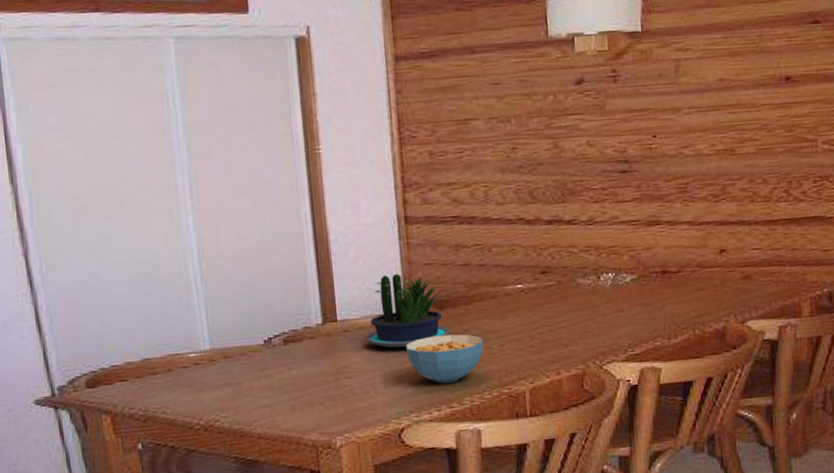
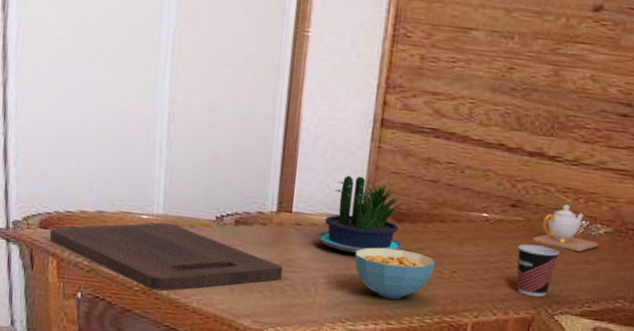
cutting board: none [98,356,340,426] -> present [49,222,283,292]
cup: none [555,303,595,353] -> present [516,244,560,297]
teapot: none [567,261,628,304] -> present [532,204,599,252]

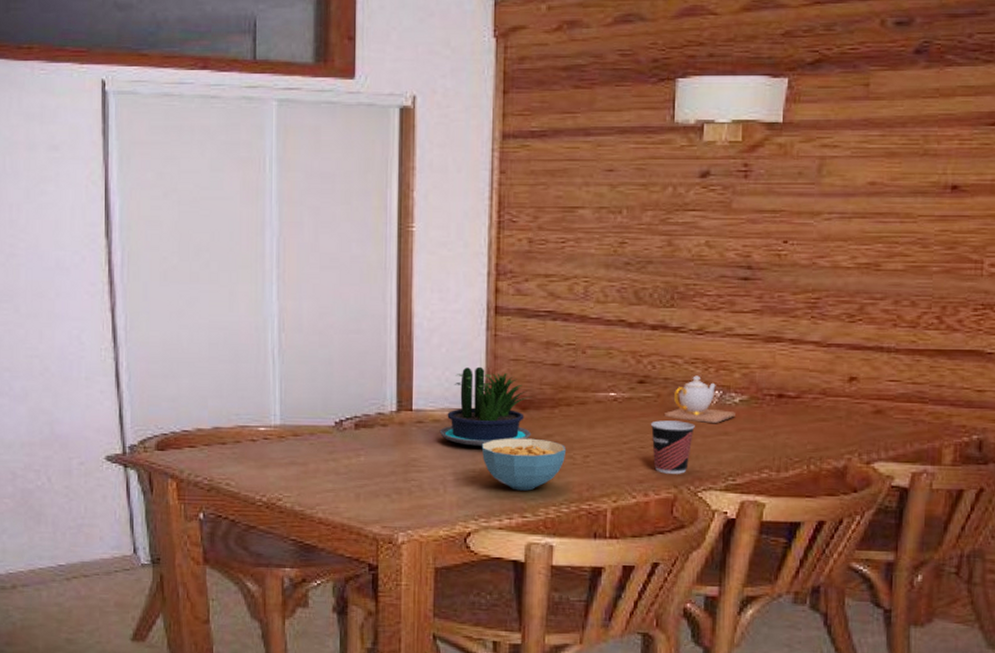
cutting board: present [49,222,283,292] -> none [167,433,408,504]

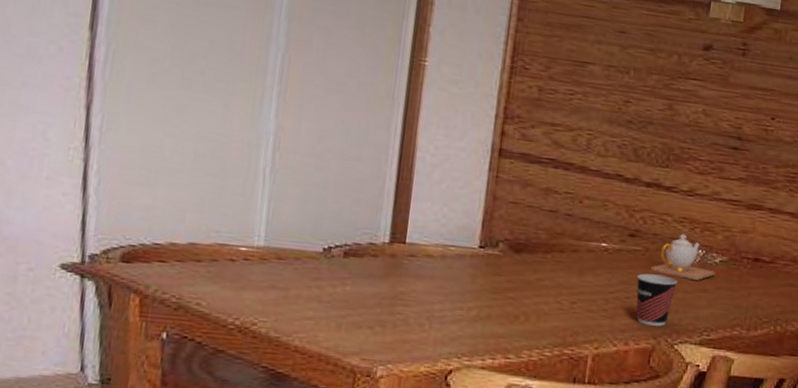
potted plant: present [439,366,532,446] -> none [431,205,526,285]
cereal bowl: present [481,438,567,491] -> none [471,278,555,333]

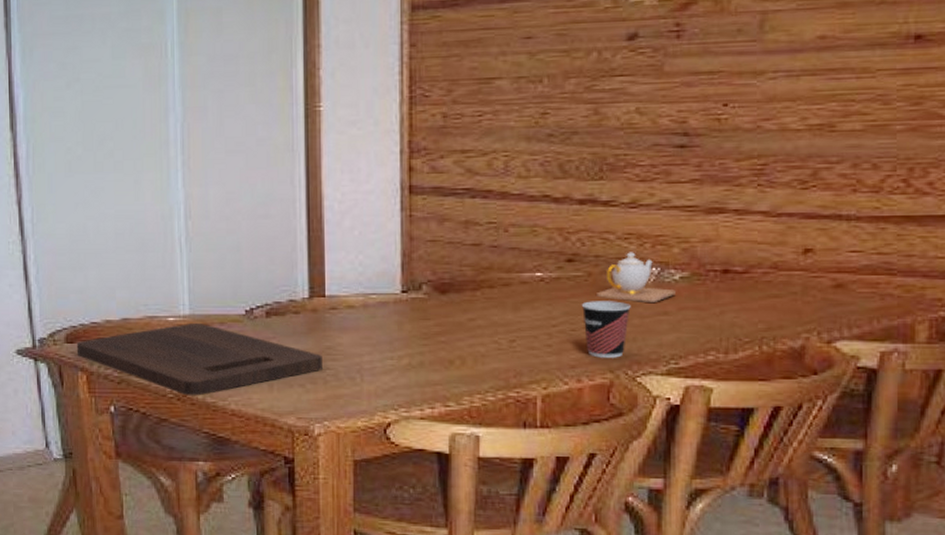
cutting board: none [132,255,395,330] -> present [76,322,322,396]

